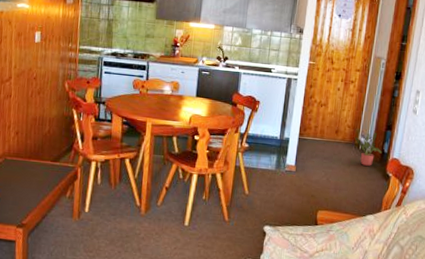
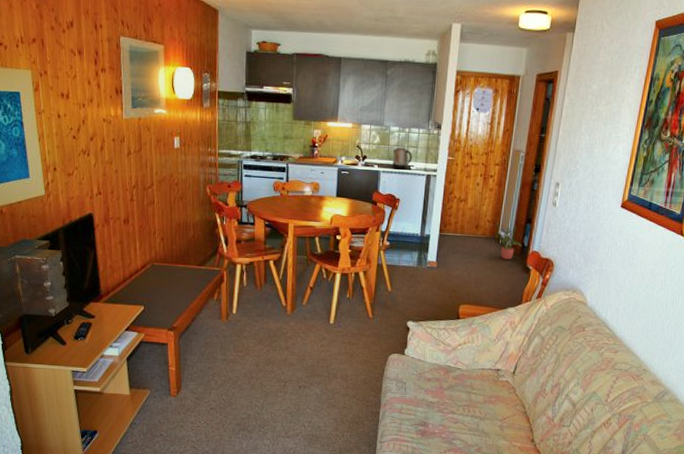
kettle: none [253,50,274,72] -> present [392,147,412,170]

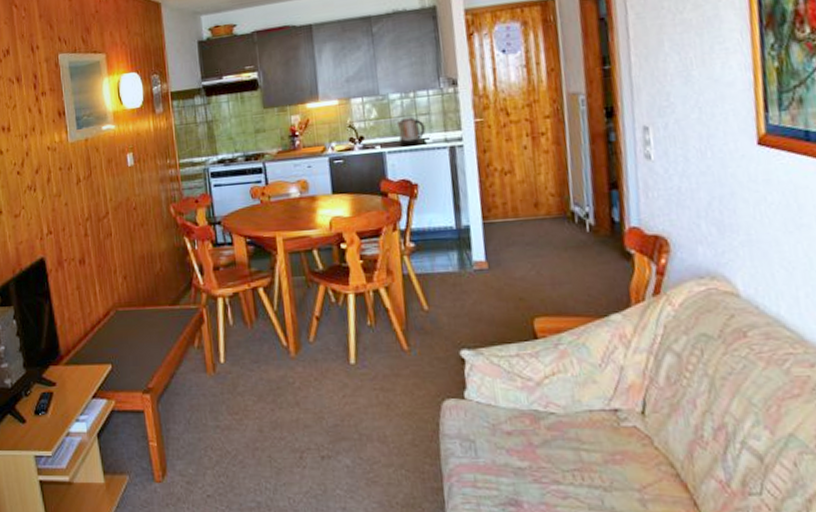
potted plant: present [494,226,523,260] -> none [563,196,613,245]

